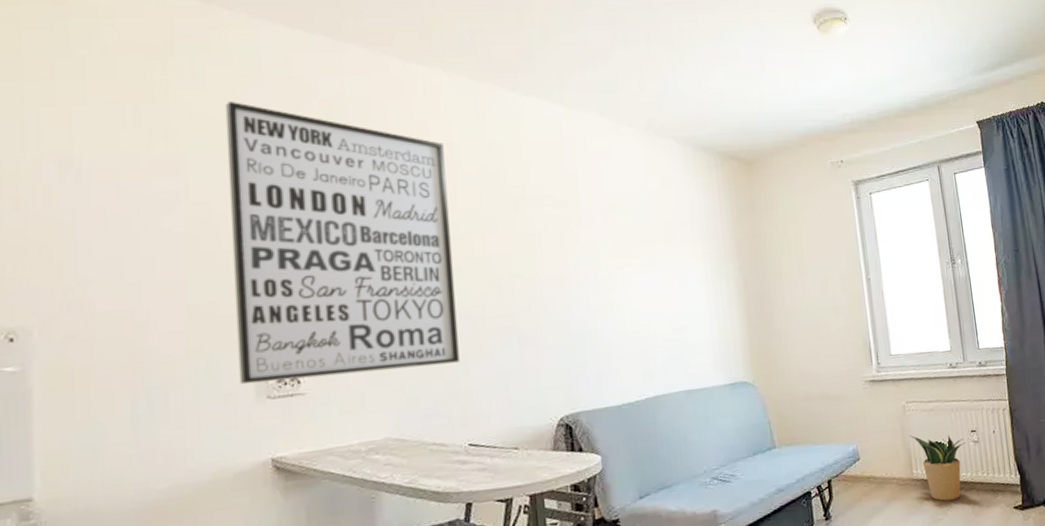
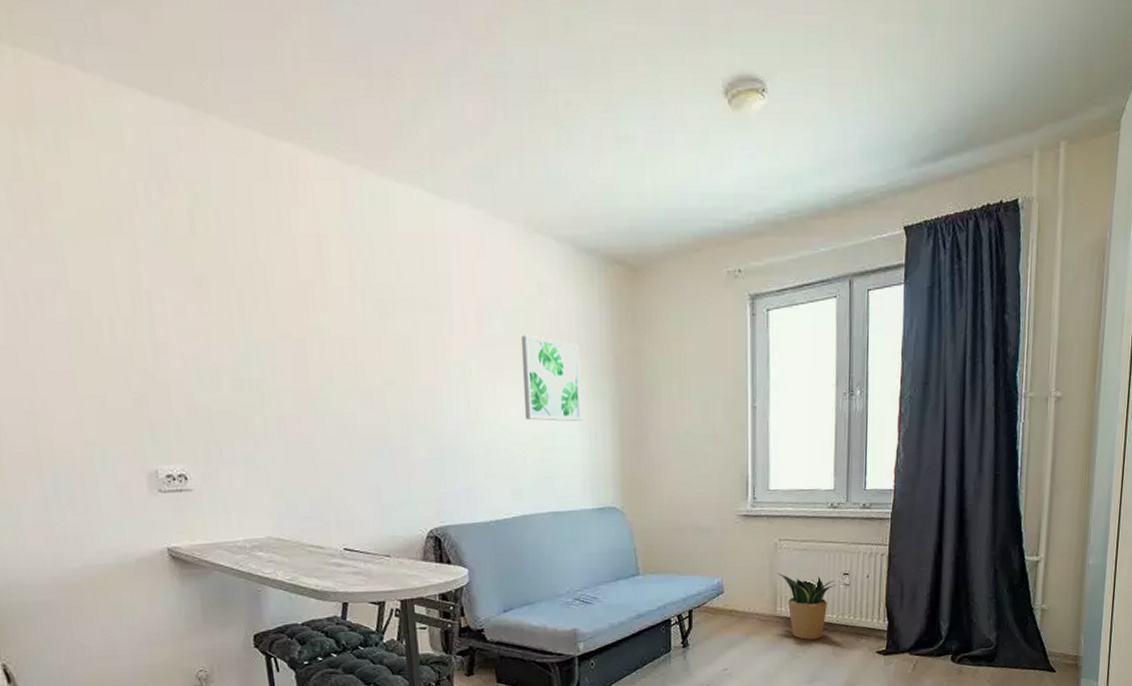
wall art: present [225,100,460,385] -> none [92,180,334,478]
wall art: none [646,224,709,303] -> present [520,335,583,421]

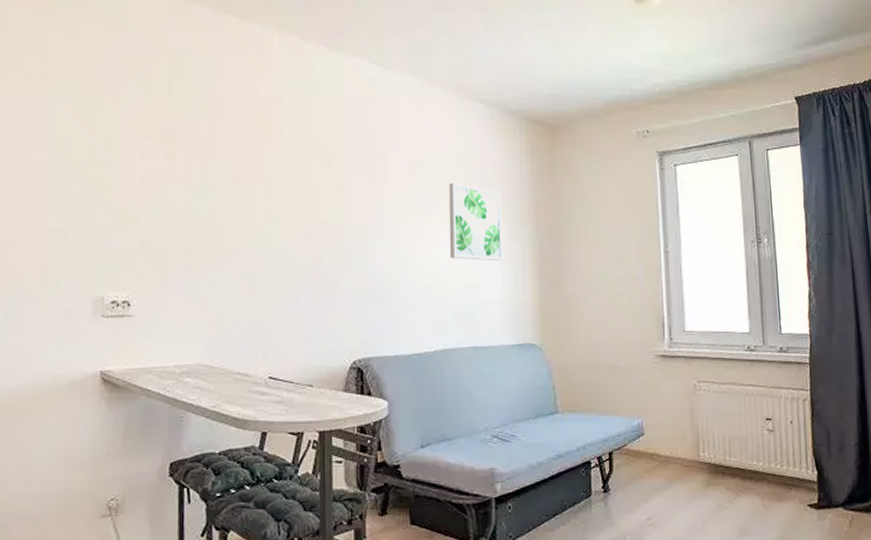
potted plant: present [778,573,836,640] -> none [699,416,760,489]

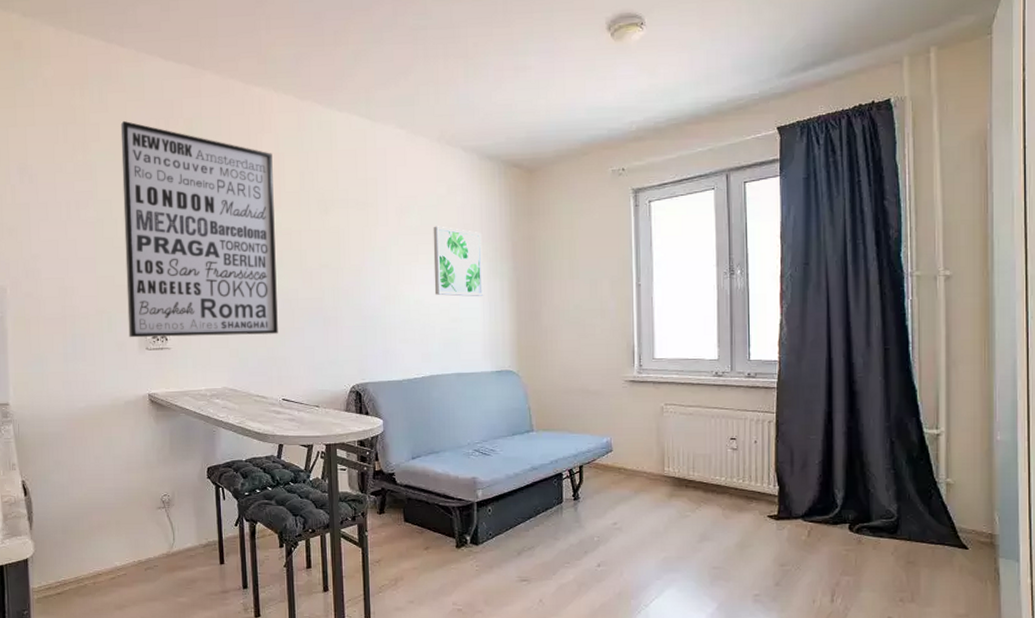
wall art: none [81,51,270,303] -> present [120,120,278,338]

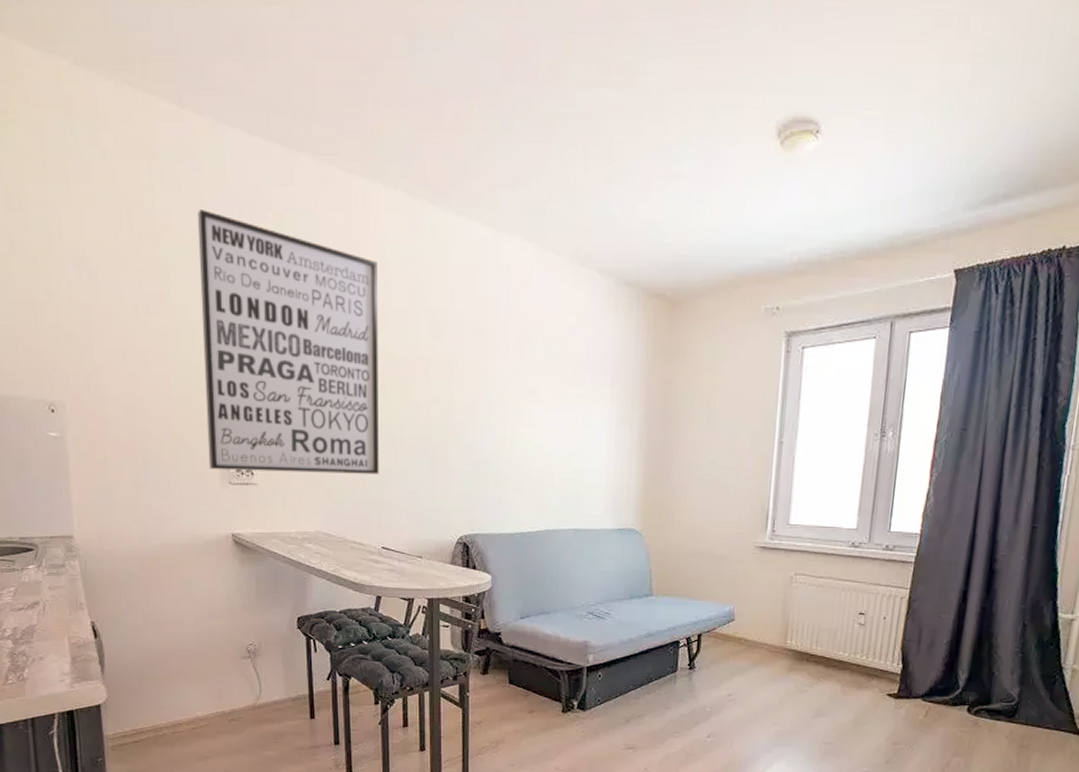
wall art: present [433,226,484,297] -> none [556,361,613,445]

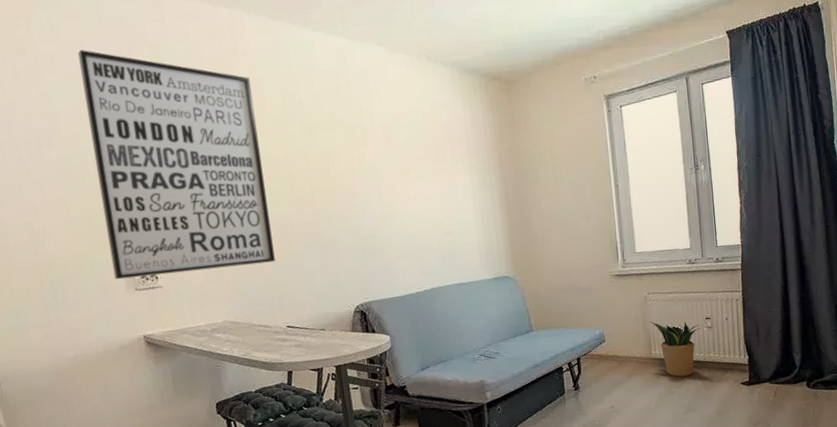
potted plant: none [791,607,851,675] -> present [650,322,701,377]

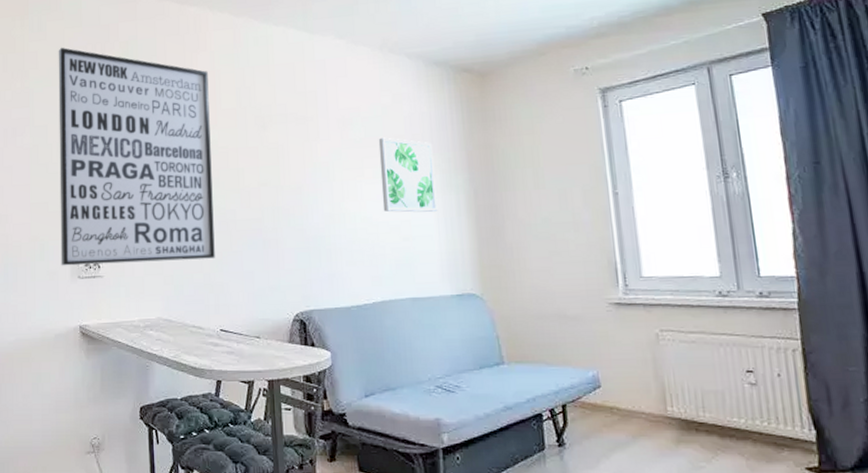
wall art: none [421,141,476,210] -> present [378,137,438,213]
potted plant: present [650,322,701,377] -> none [664,368,739,447]

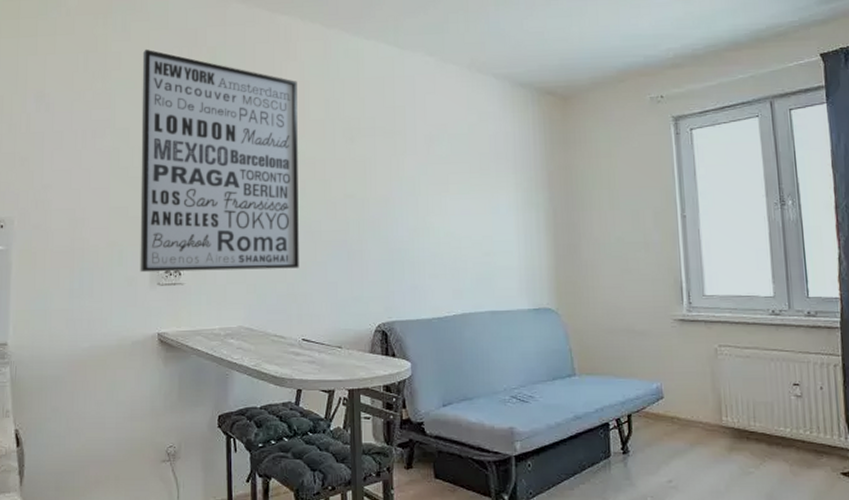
wall art: present [378,137,438,213] -> none [464,154,519,229]

